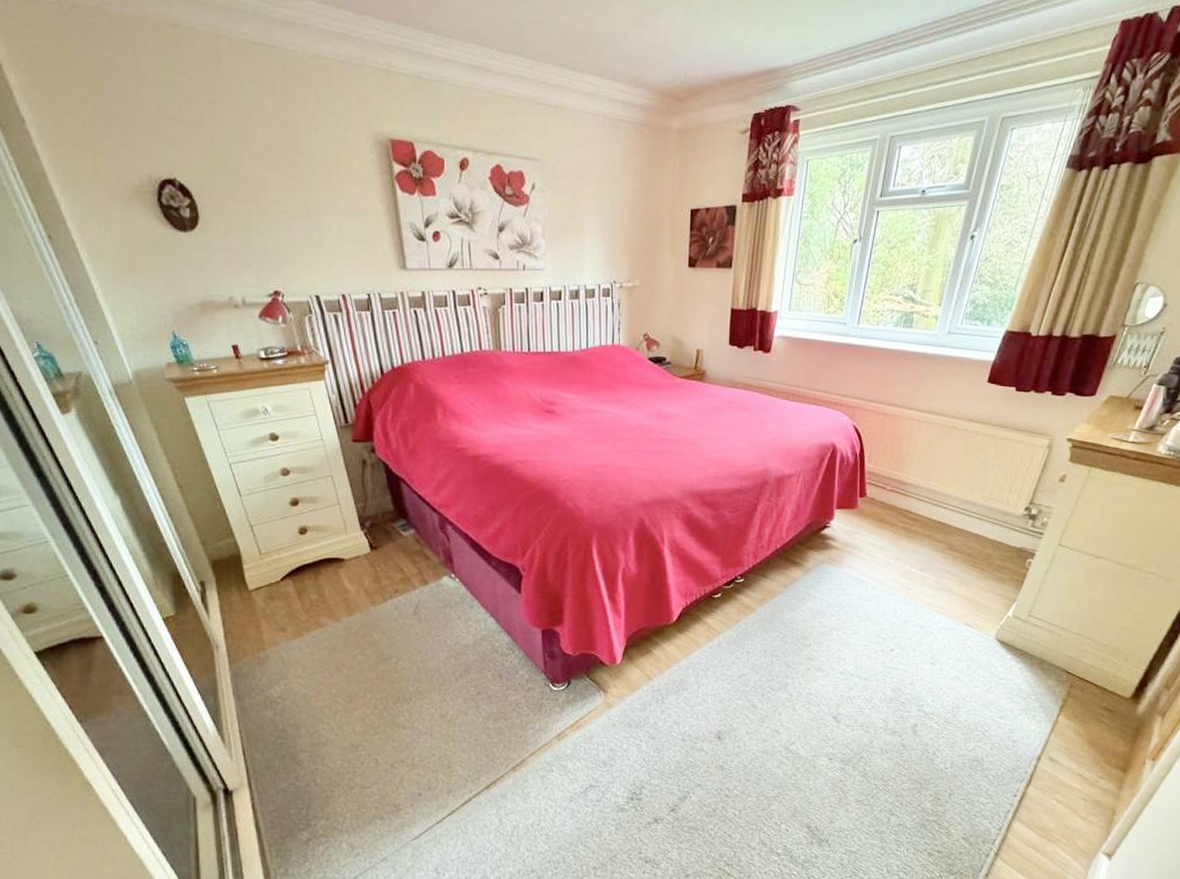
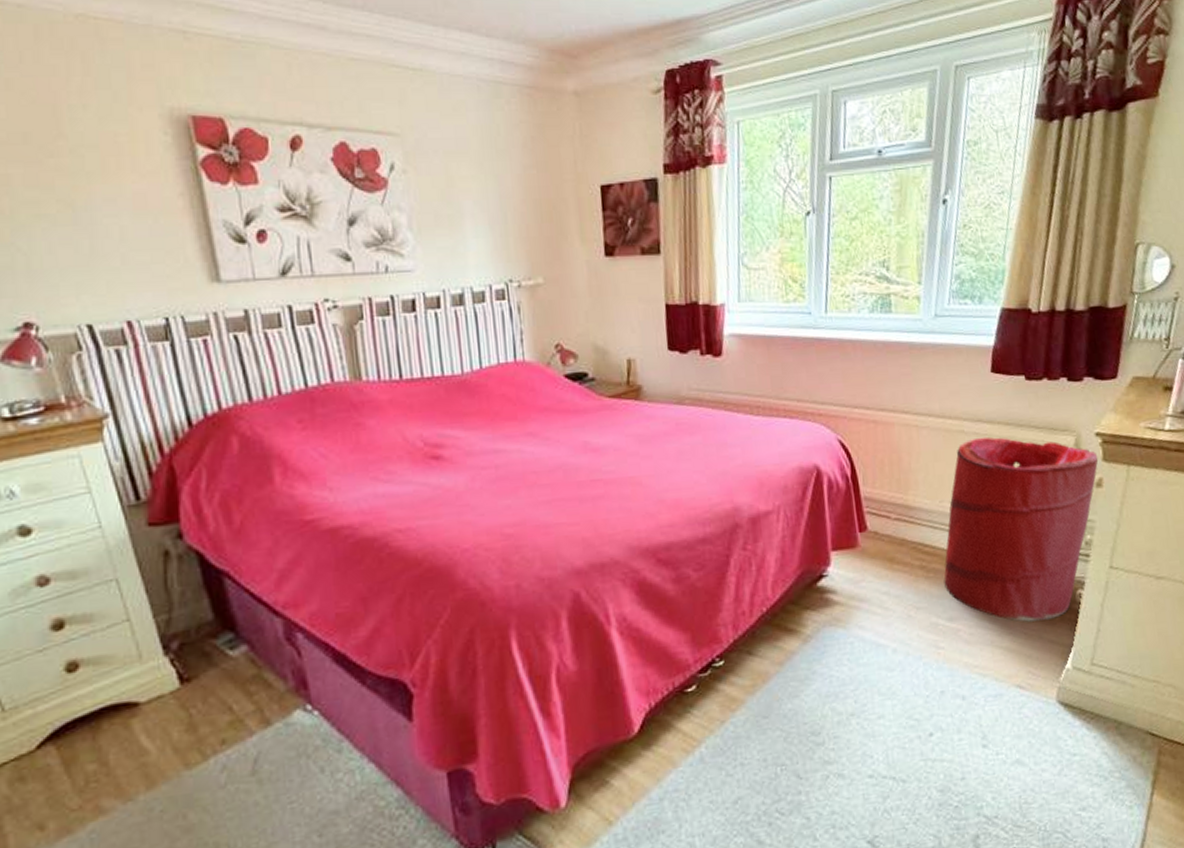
laundry hamper: none [921,433,1066,578] -> present [943,436,1099,622]

